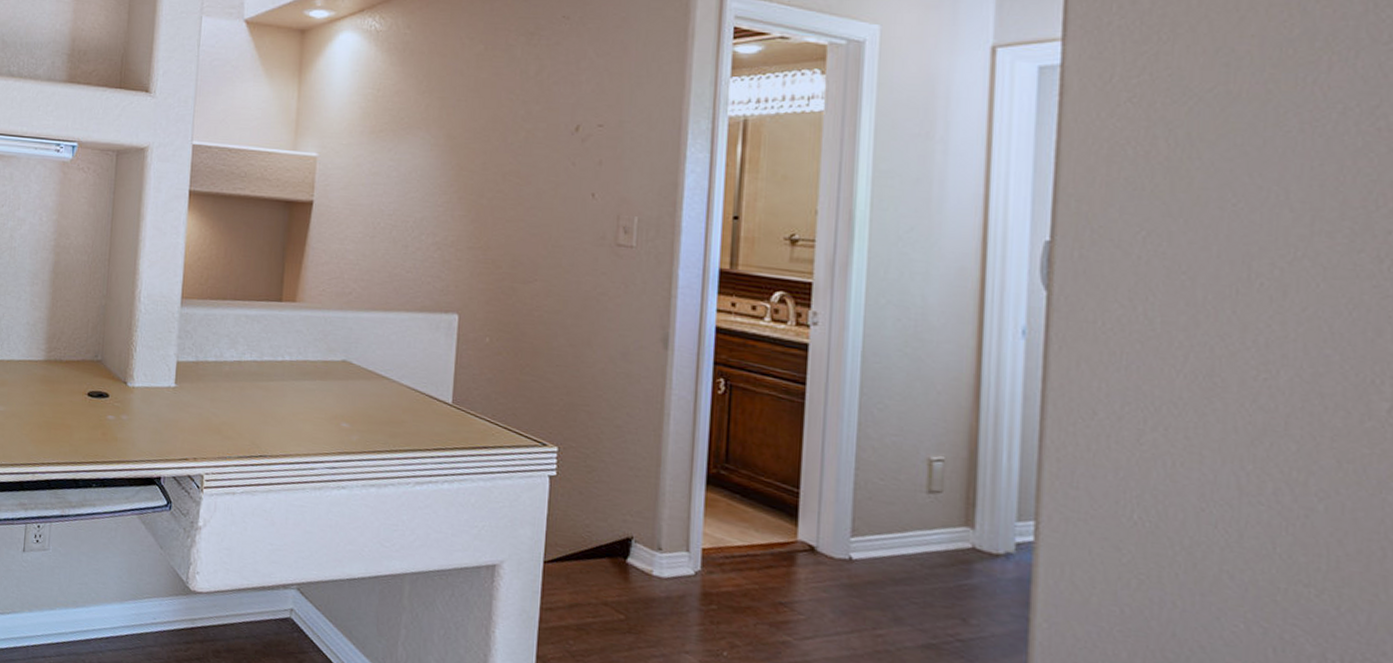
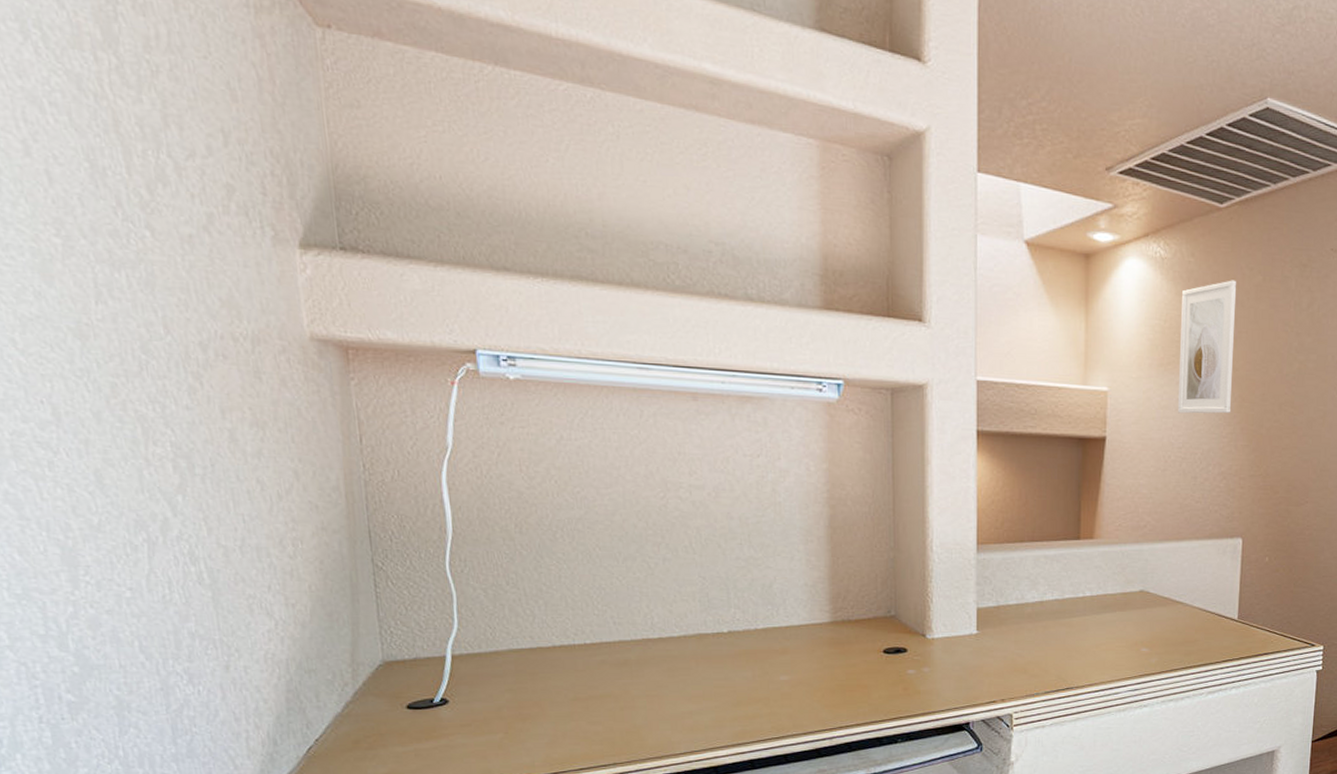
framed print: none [388,50,456,182] -> present [1177,280,1237,414]

